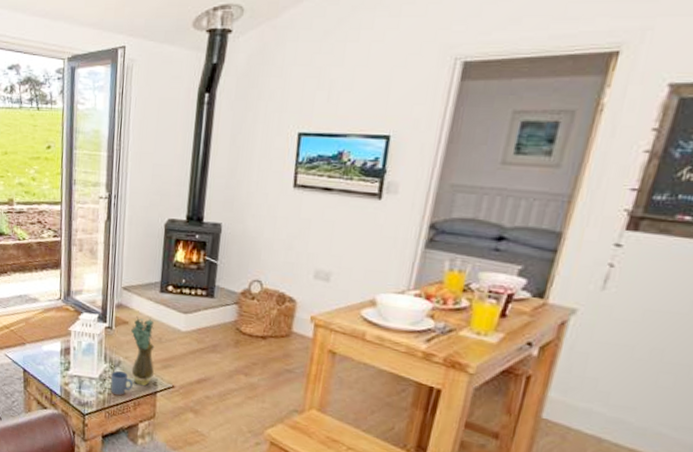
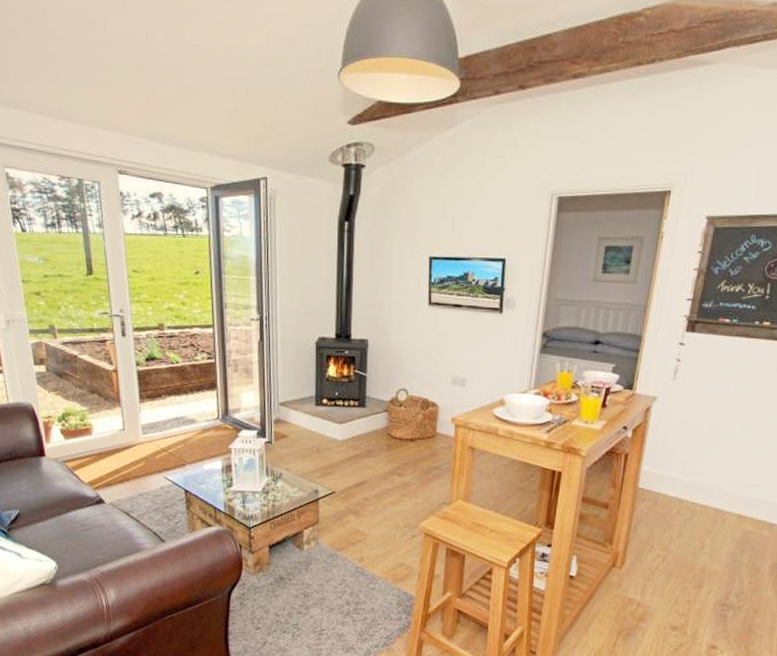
mug: present [110,370,133,396] -> none [273,482,295,506]
vase: present [131,316,155,386] -> none [290,429,315,495]

